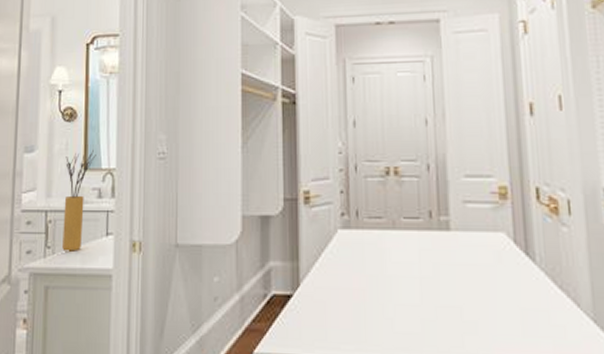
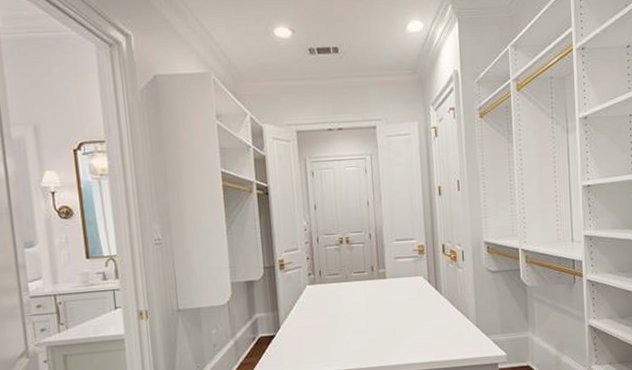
vase: present [62,149,96,252] -> none [67,240,97,326]

